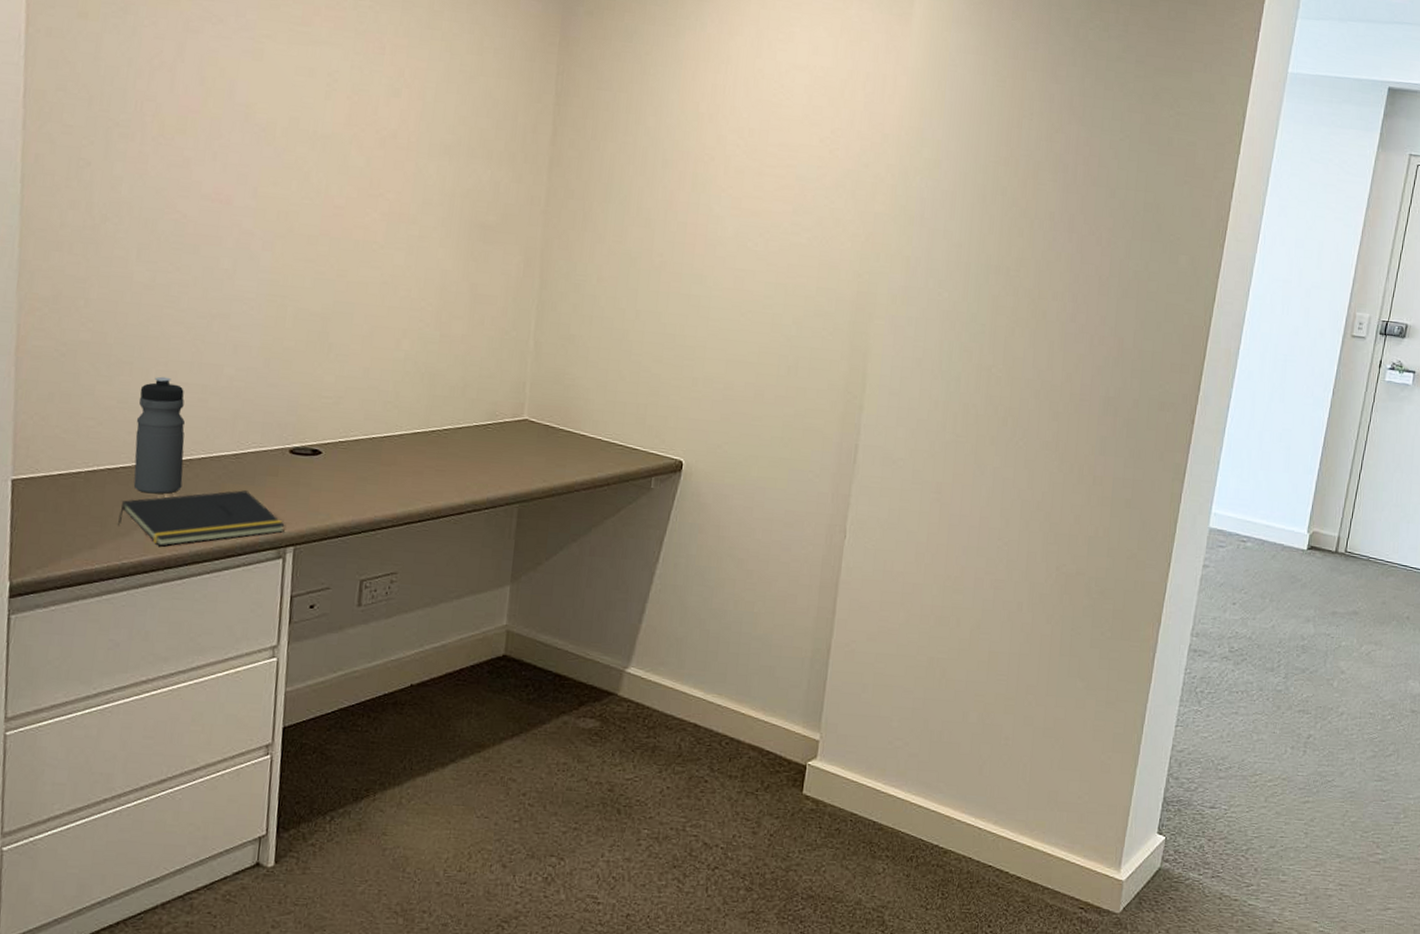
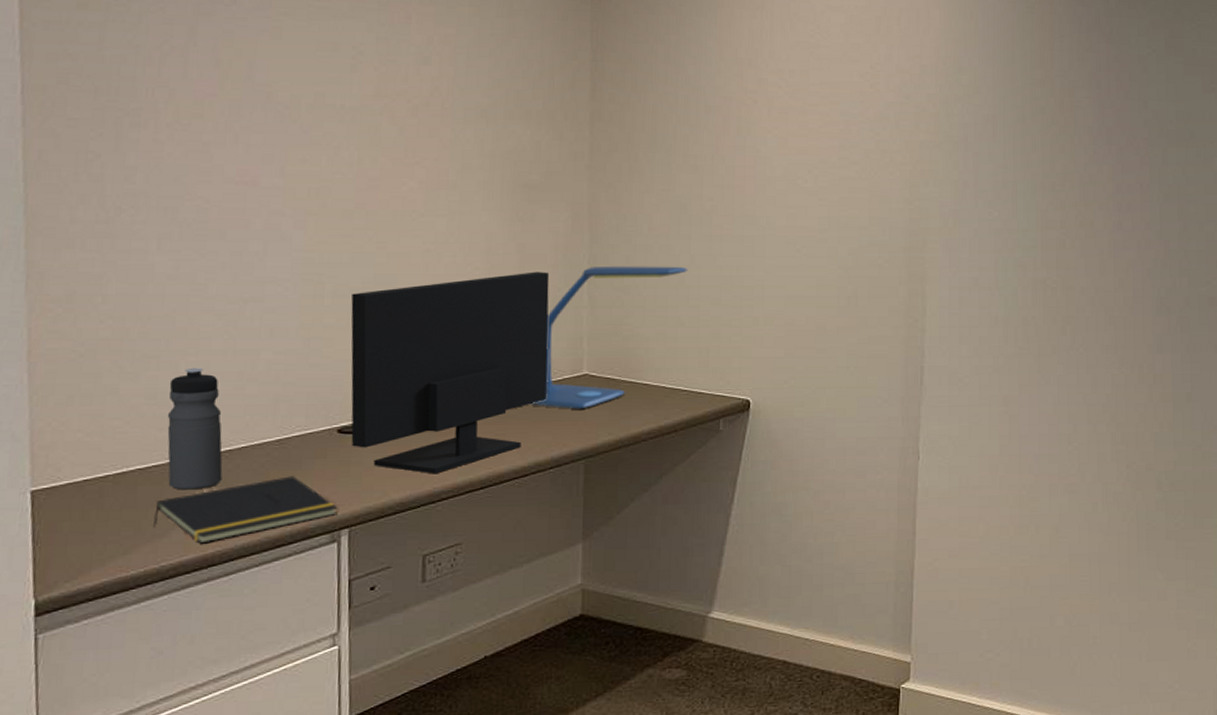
monitor: none [301,312,499,503] -> present [351,272,550,474]
desk lamp: none [471,313,632,454] -> present [530,266,687,409]

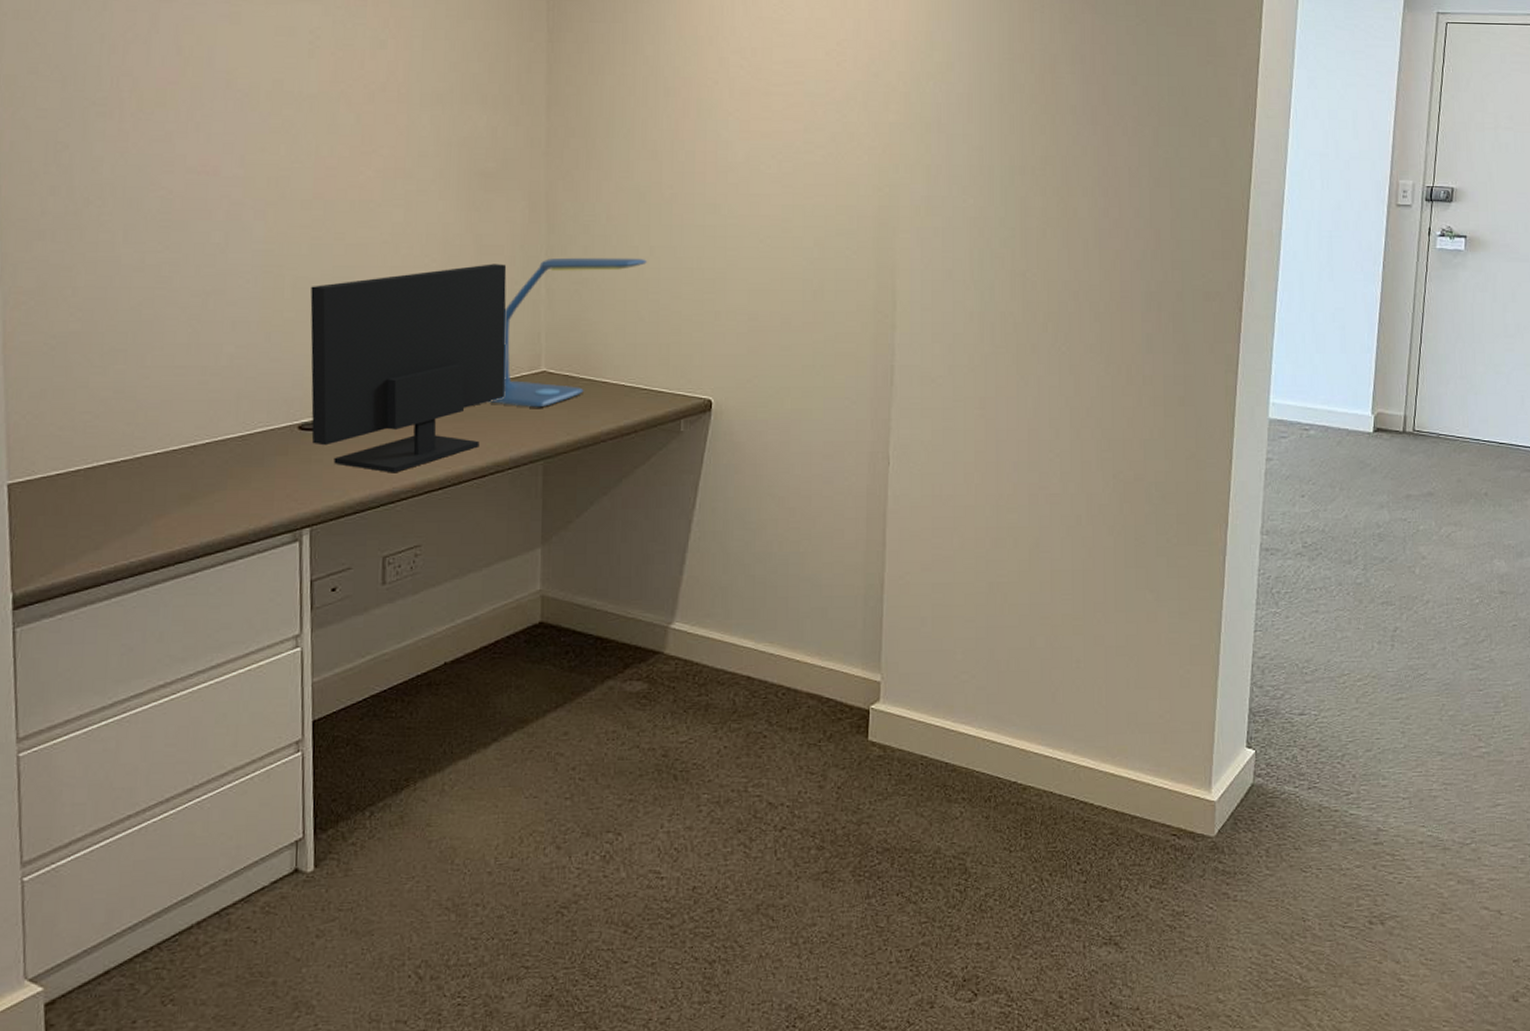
notepad: present [153,476,338,544] -> none [123,473,299,540]
water bottle: present [167,367,223,490] -> none [134,361,188,486]

